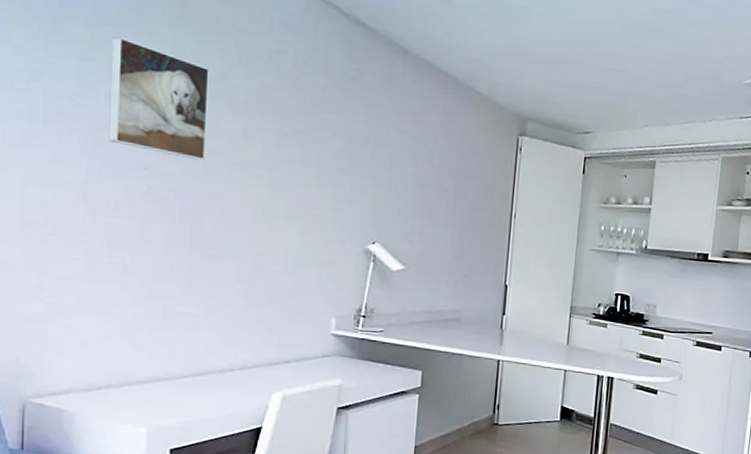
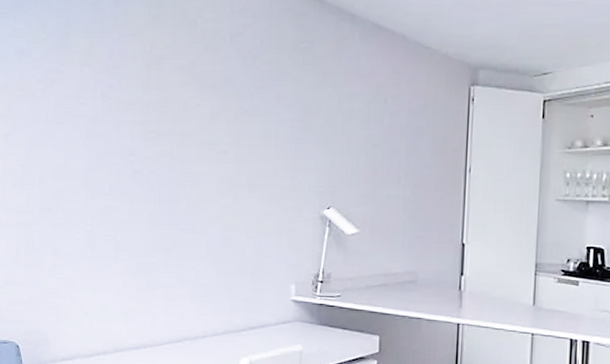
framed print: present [108,36,209,161] -> none [103,41,181,143]

